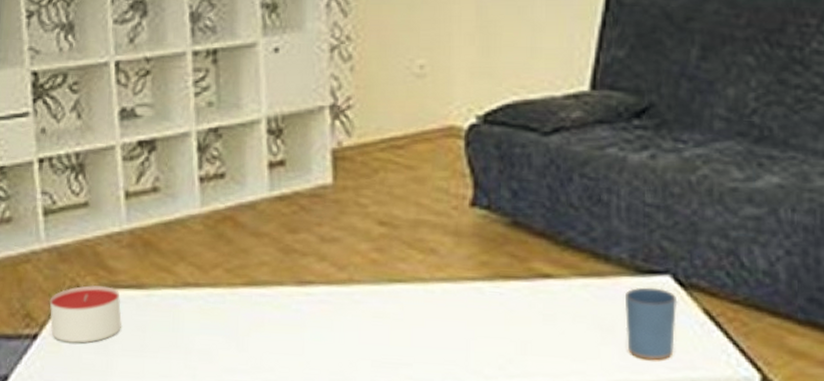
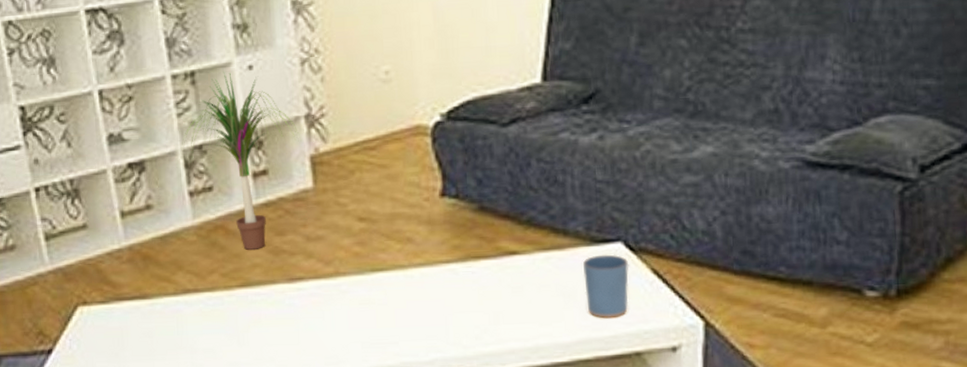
candle: present [49,285,121,344] -> none [59,300,130,355]
potted plant: none [195,53,322,246] -> present [181,72,299,250]

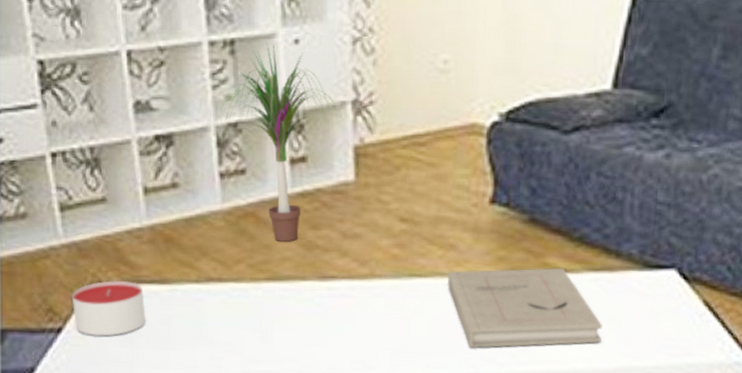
candle: none [59,300,130,355] -> present [71,280,146,337]
book: none [407,251,559,334] -> present [446,268,602,349]
mug: present [583,254,629,319] -> none [631,281,681,348]

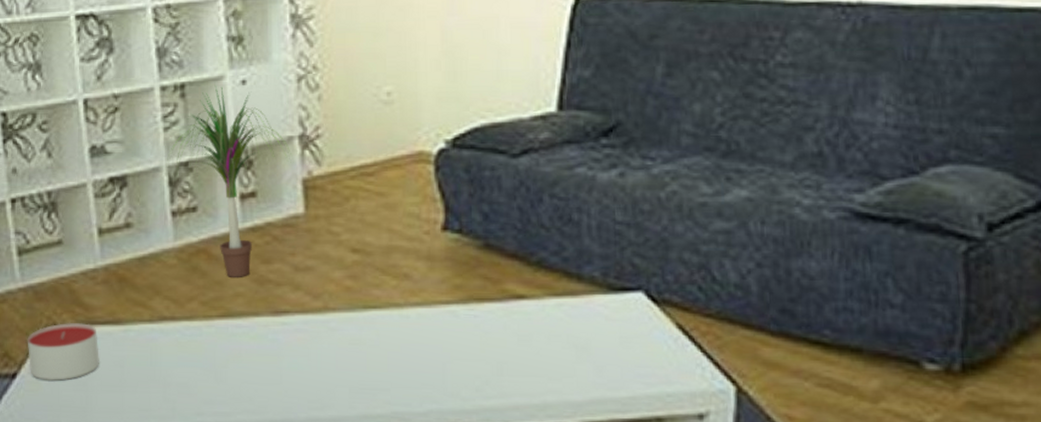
book: present [446,268,602,349] -> none [402,295,570,383]

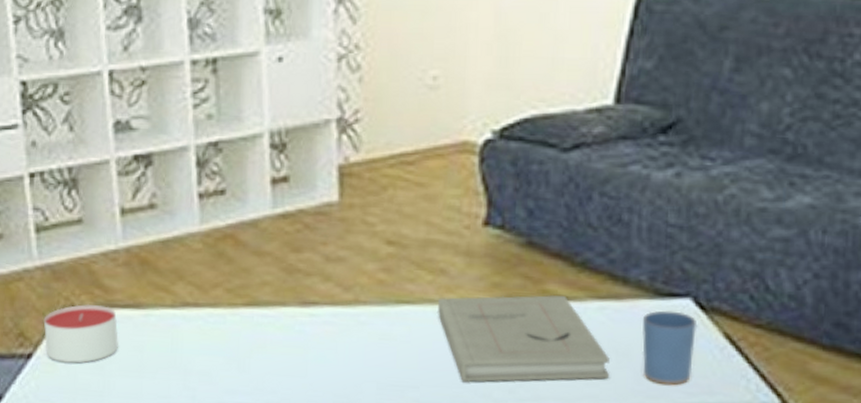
potted plant: present [166,86,291,277] -> none [194,62,328,265]
book: none [402,295,570,383] -> present [436,295,610,383]
mug: none [599,304,651,377] -> present [642,310,698,386]

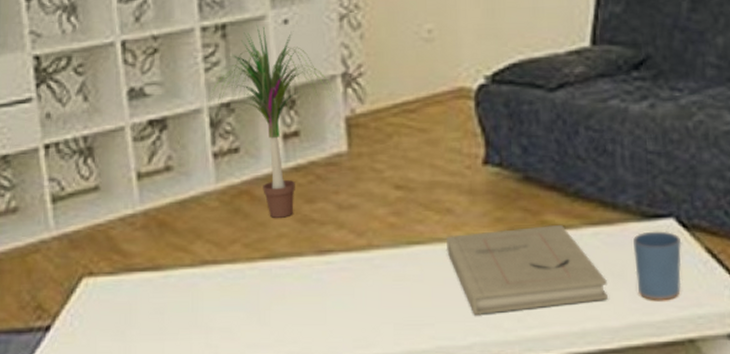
candle: present [43,304,118,364] -> none [61,271,138,333]
potted plant: none [194,62,328,265] -> present [207,26,334,218]

